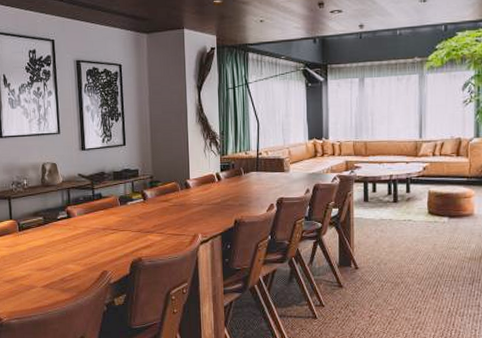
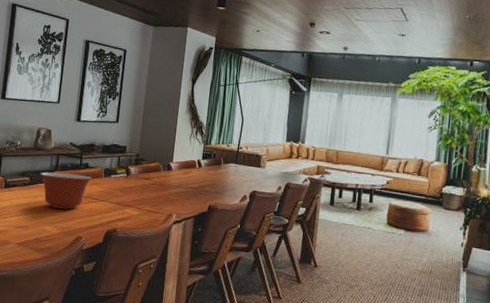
mixing bowl: none [52,206,108,245] -> present [39,172,92,210]

